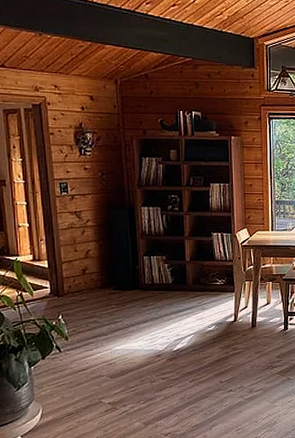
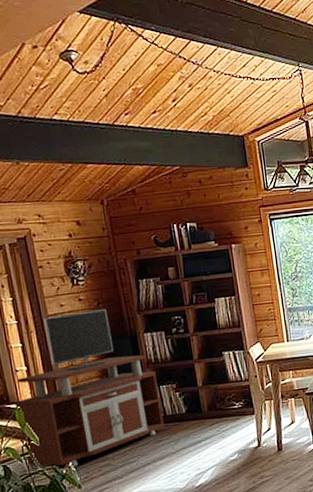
tv stand: none [13,179,151,320] -> present [13,308,164,467]

